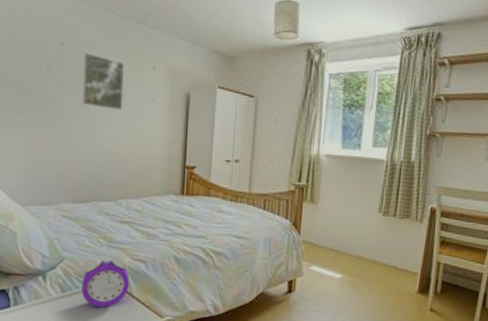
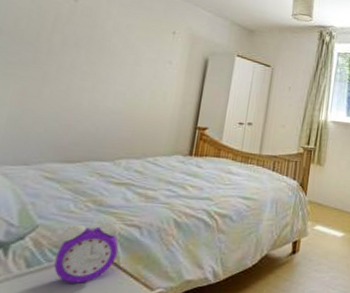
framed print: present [81,53,124,111] -> none [88,11,143,69]

